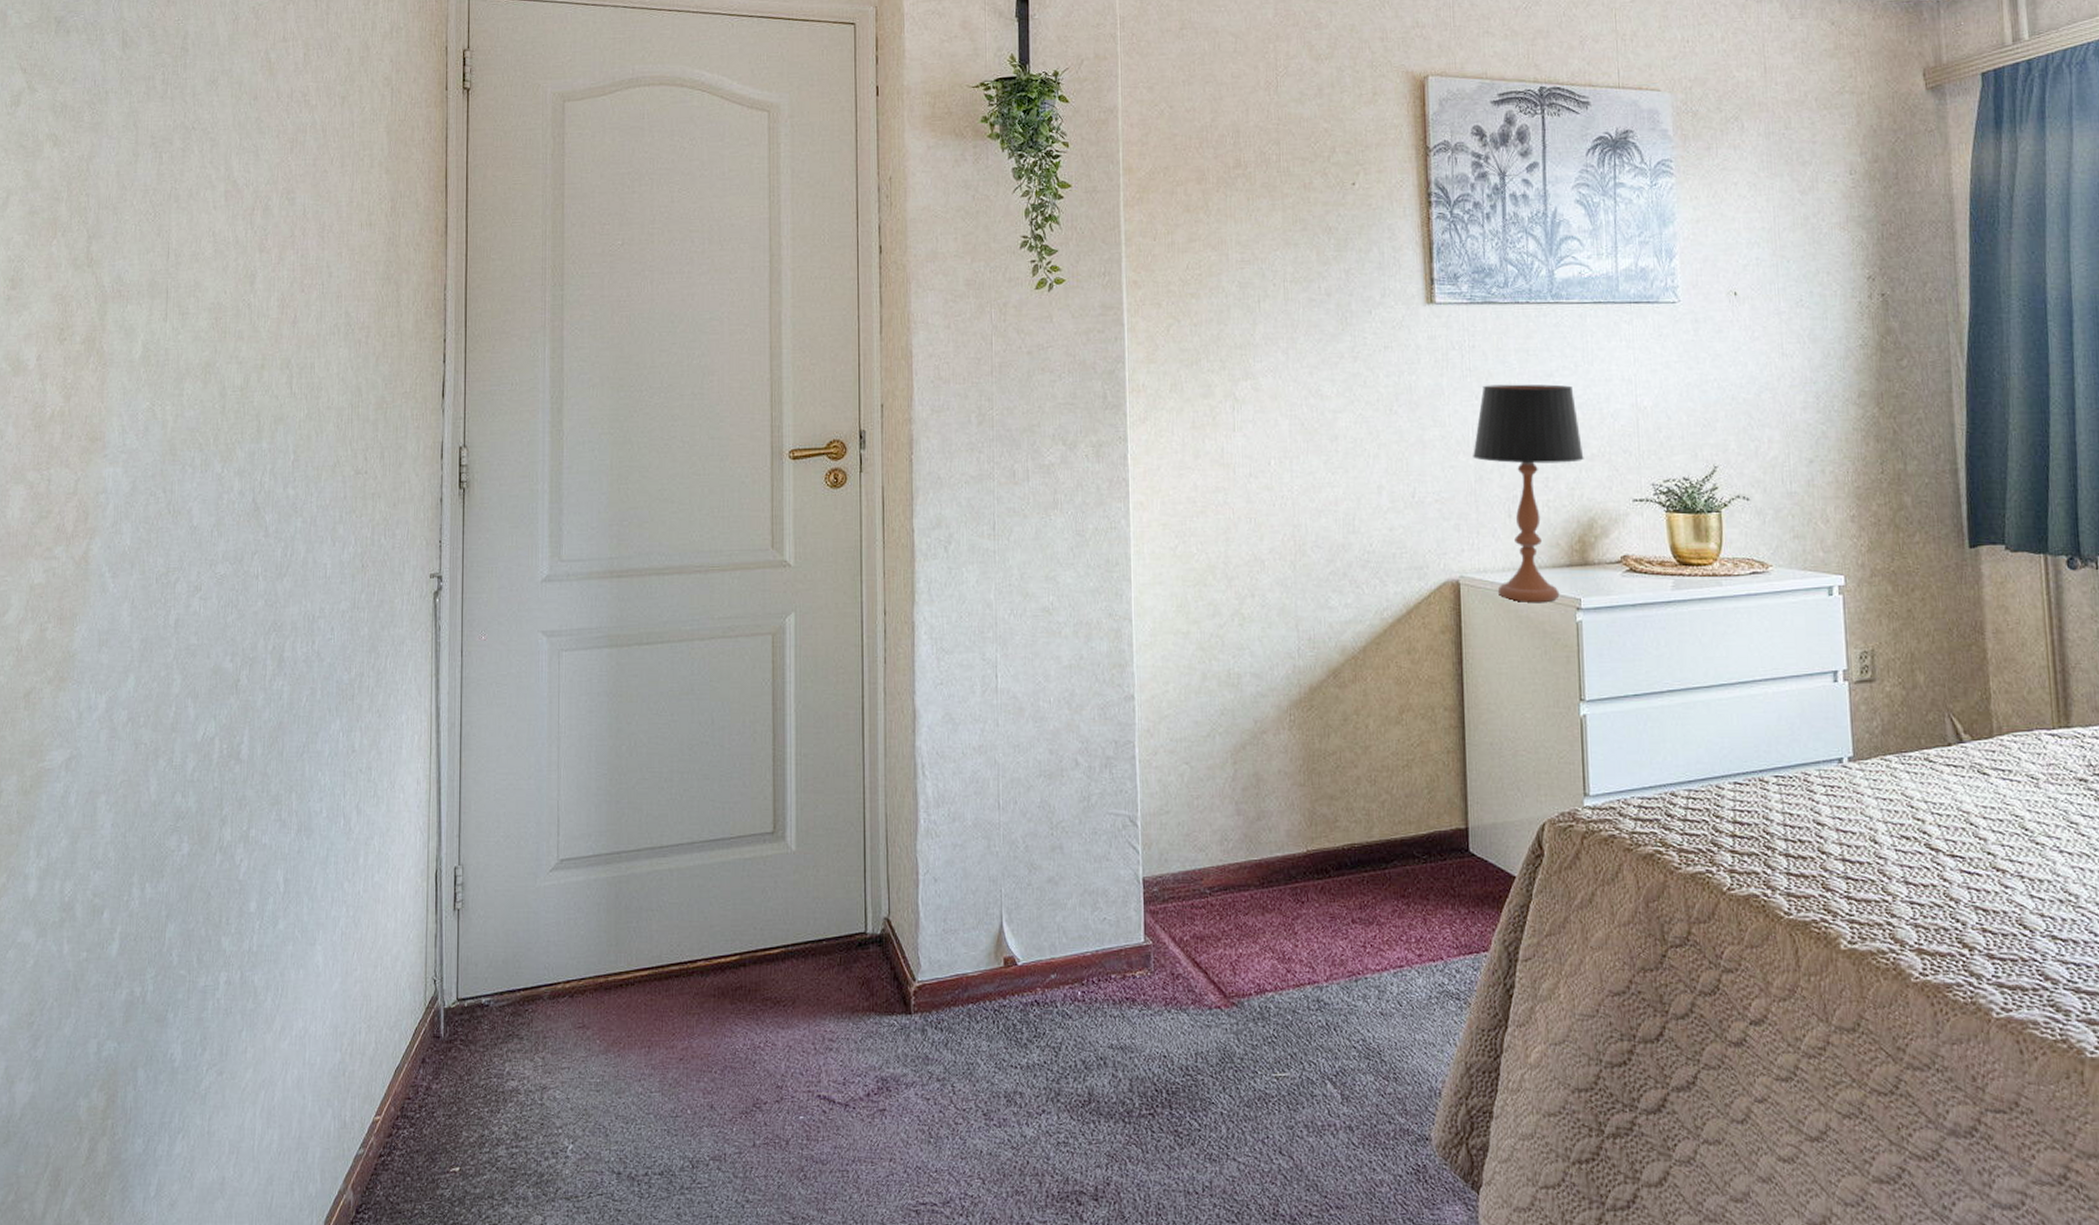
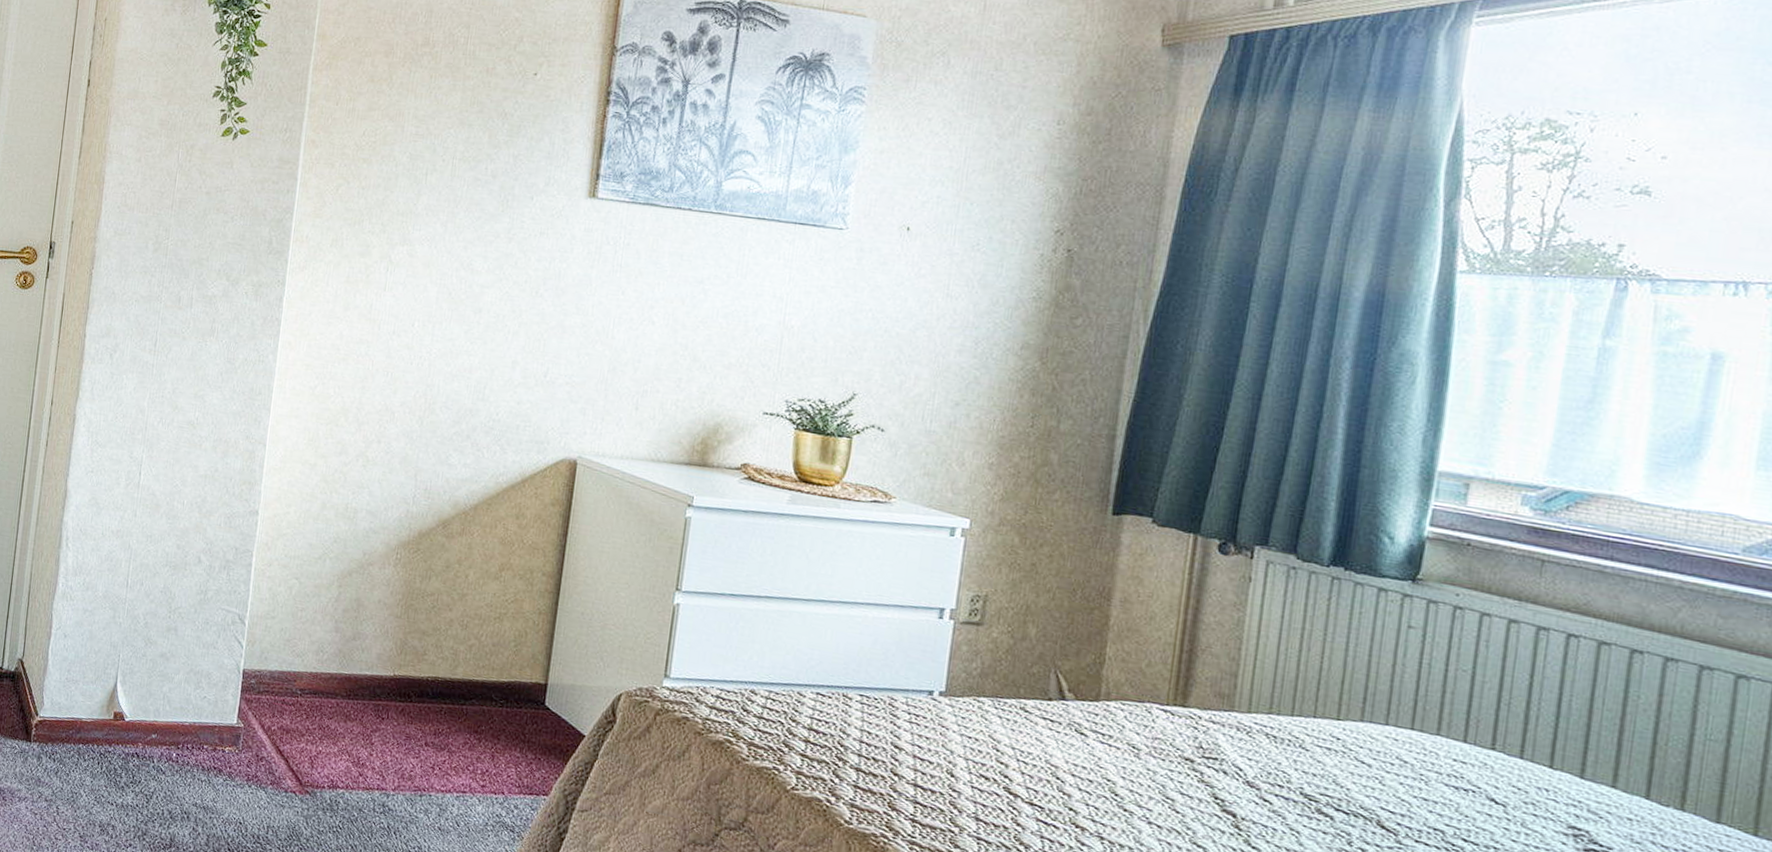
table lamp: present [1473,384,1584,602] -> none [610,282,722,495]

